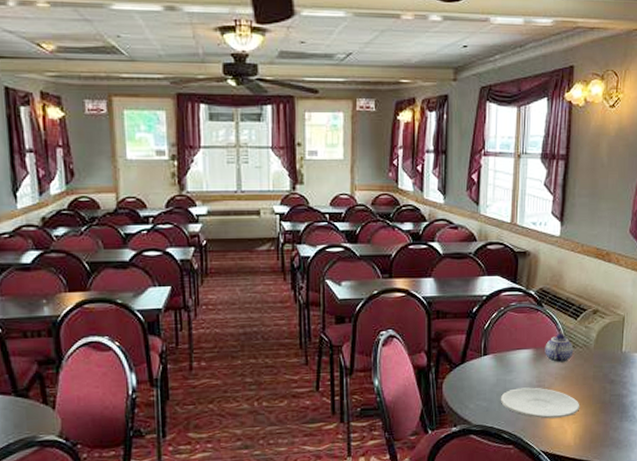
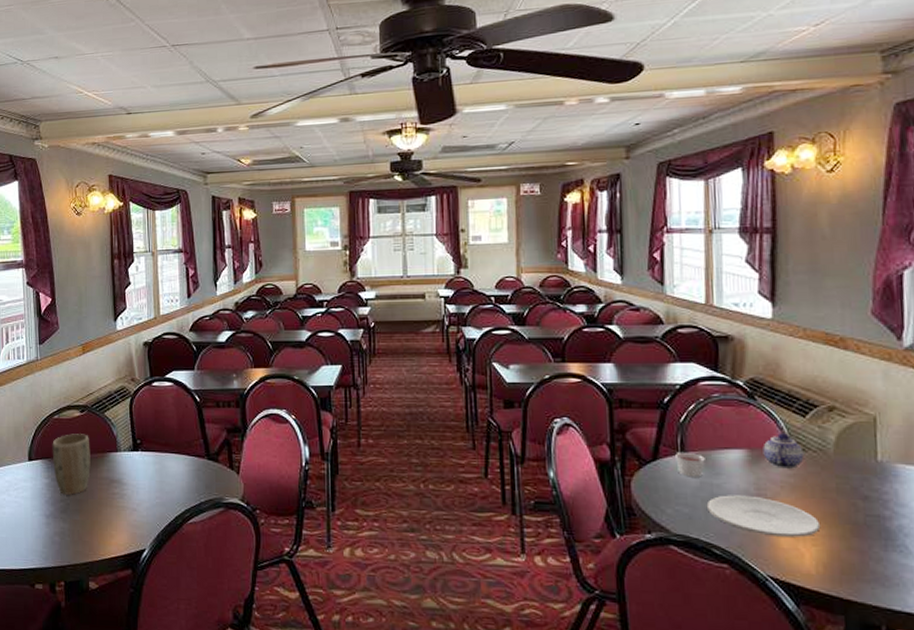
candle: none [479,354,502,376] -> present [675,451,705,477]

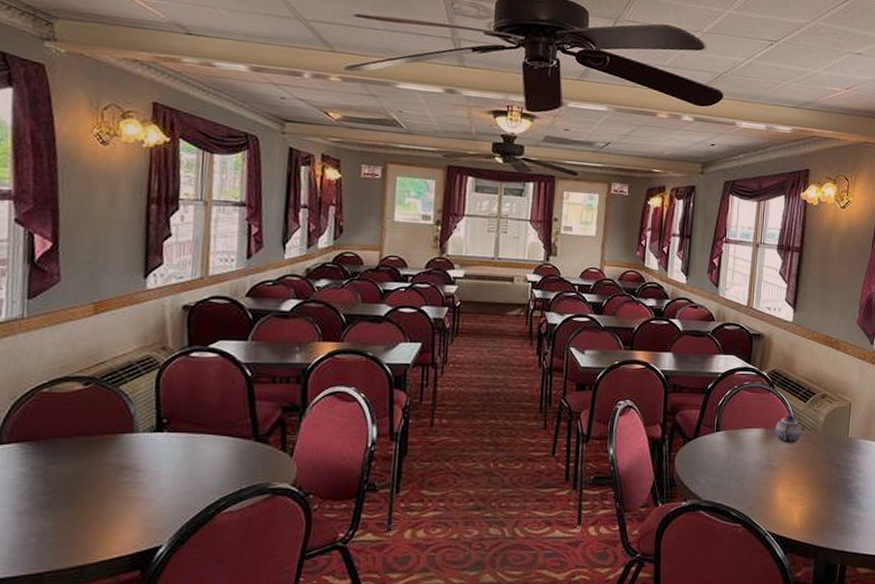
plant pot: present [52,434,91,495] -> none [35,411,95,486]
candle: present [675,451,705,477] -> none [711,430,733,452]
plate: present [706,495,821,537] -> none [730,466,807,499]

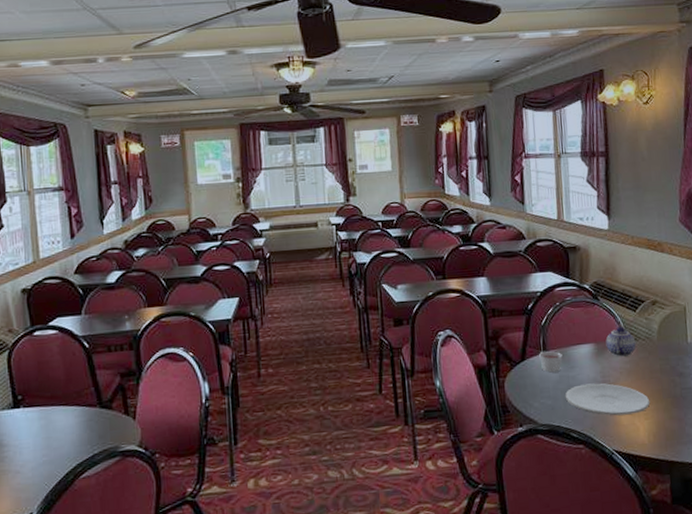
candle: none [711,430,733,452] -> present [539,350,563,373]
plate: none [730,466,807,499] -> present [565,383,651,416]

